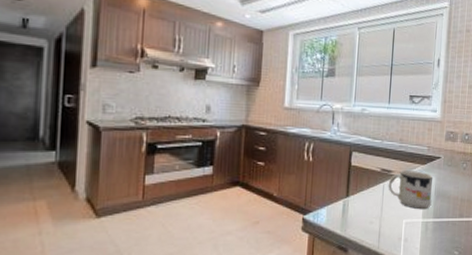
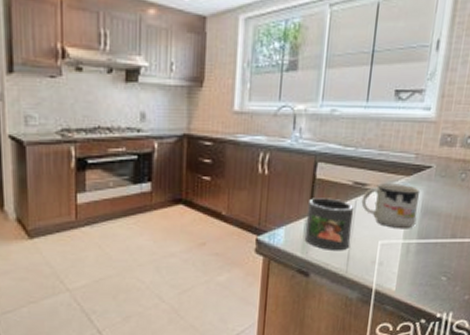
mug: none [343,182,383,229] -> present [304,198,355,251]

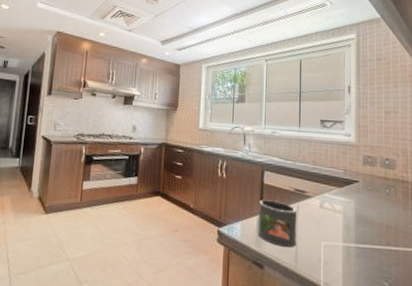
mug: present [361,183,421,229] -> none [303,192,352,234]

